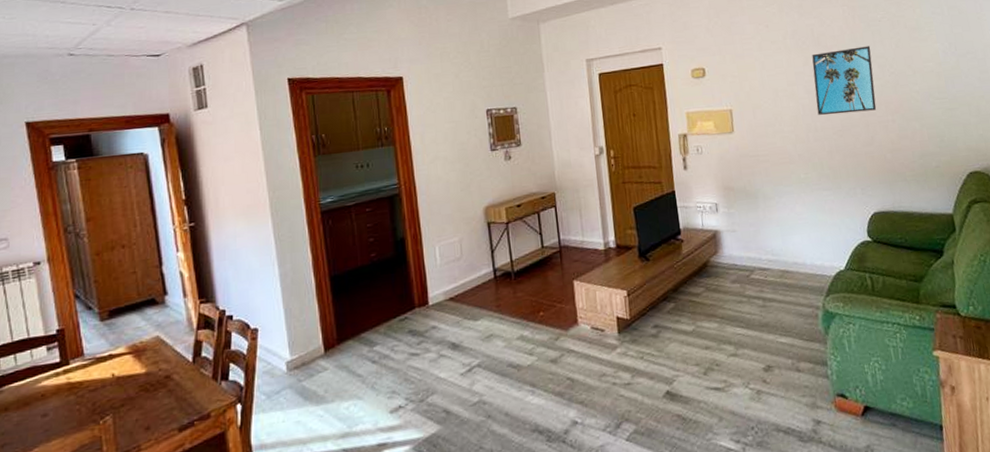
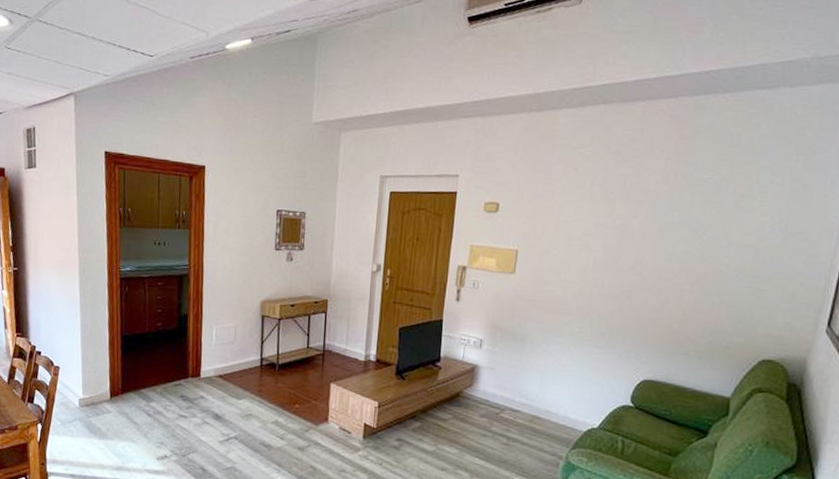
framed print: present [812,46,877,115] -> none [608,206,687,277]

